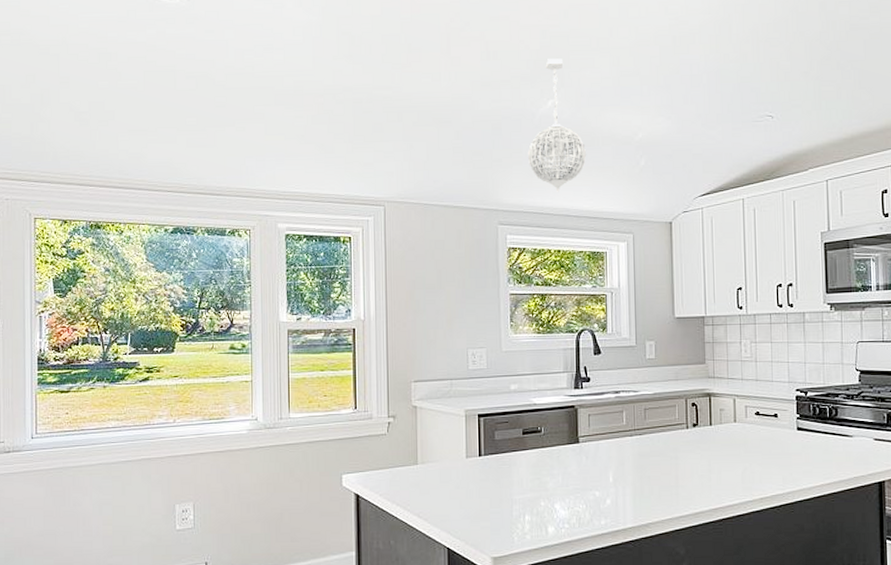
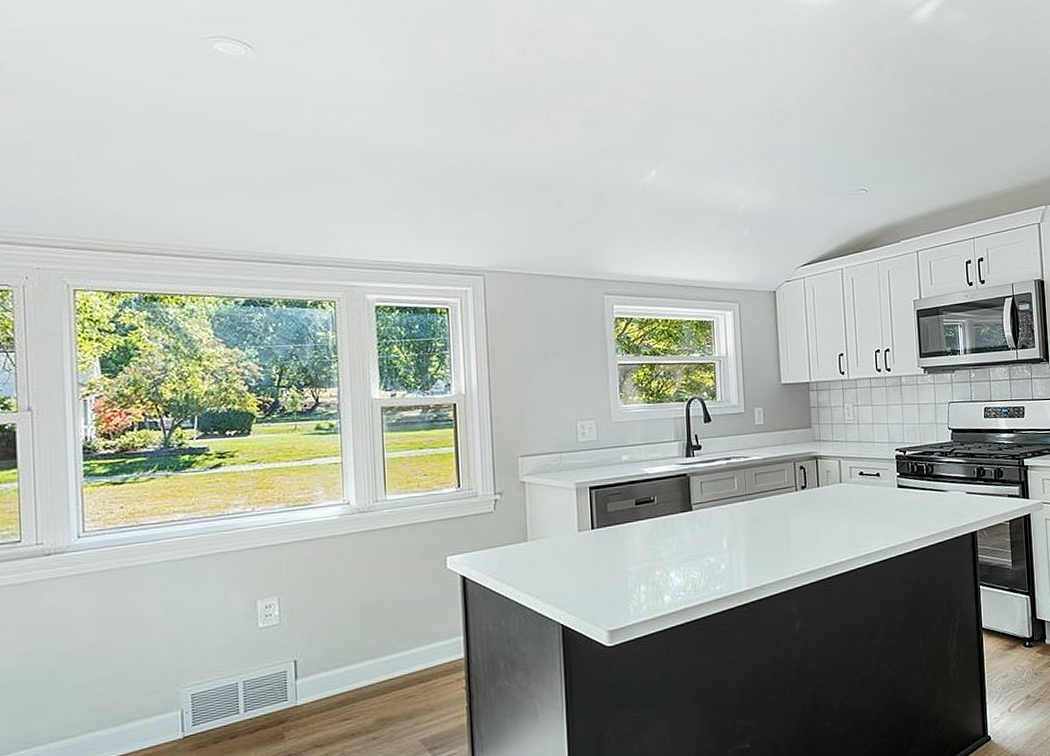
pendant light: present [527,58,587,192] -> none [631,129,691,262]

